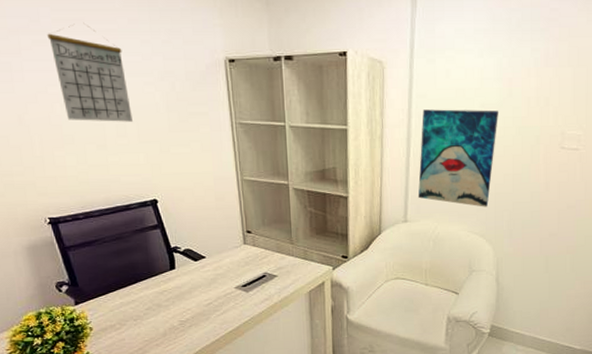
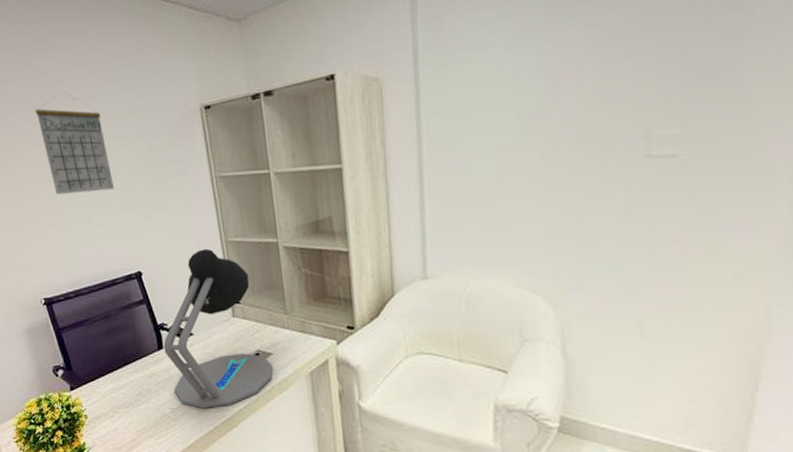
desk lamp: none [176,184,277,321] -> present [163,248,273,409]
wall art: present [418,109,498,207] -> none [436,117,544,252]

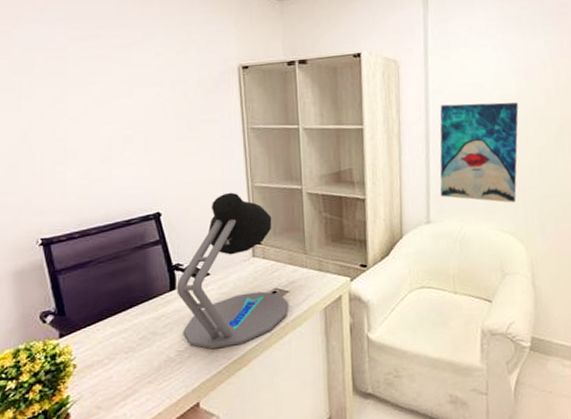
calendar: present [35,95,114,195] -> none [61,42,140,134]
wall art: none [436,117,544,252] -> present [440,102,519,203]

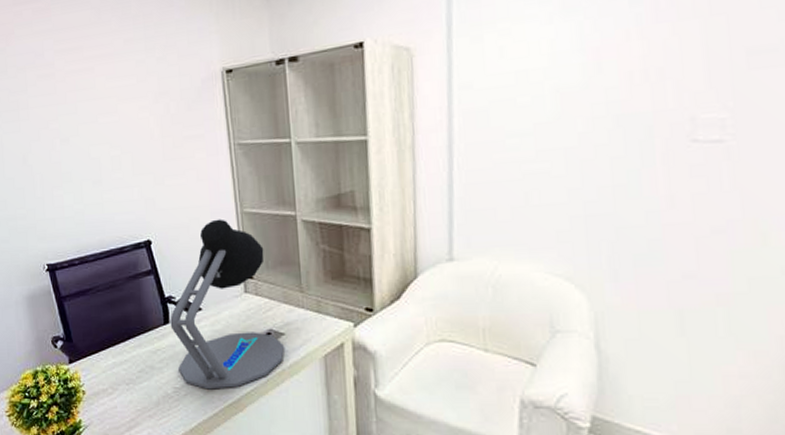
wall art: present [440,102,519,203] -> none [466,95,583,237]

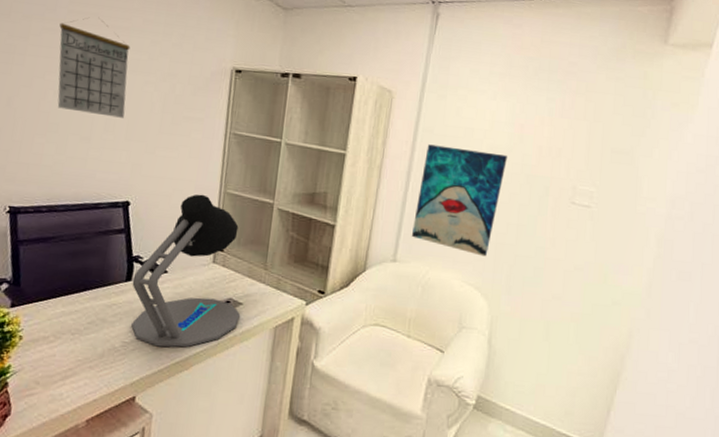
calendar: none [50,53,127,156] -> present [57,19,131,118]
wall art: none [466,95,583,237] -> present [411,144,507,257]

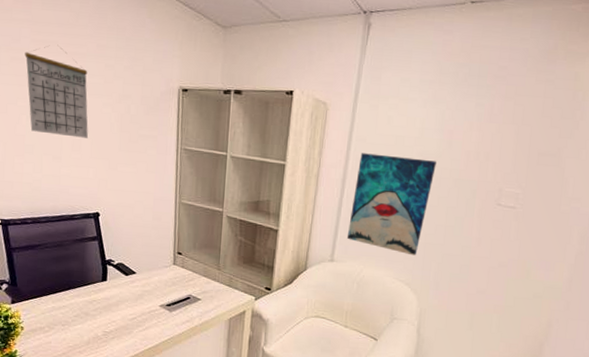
desk lamp: present [131,194,240,347] -> none [107,204,199,336]

